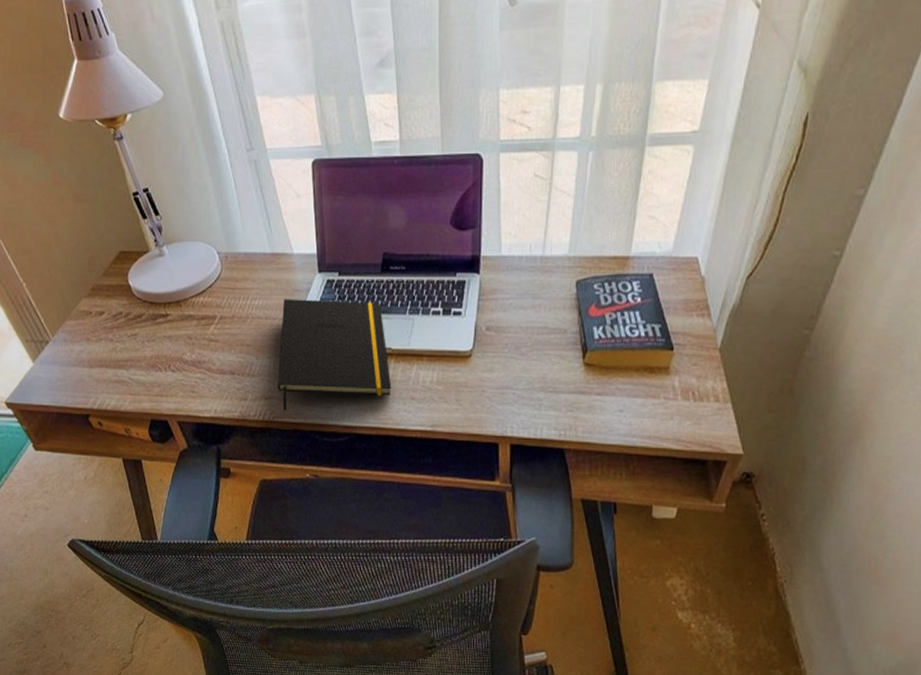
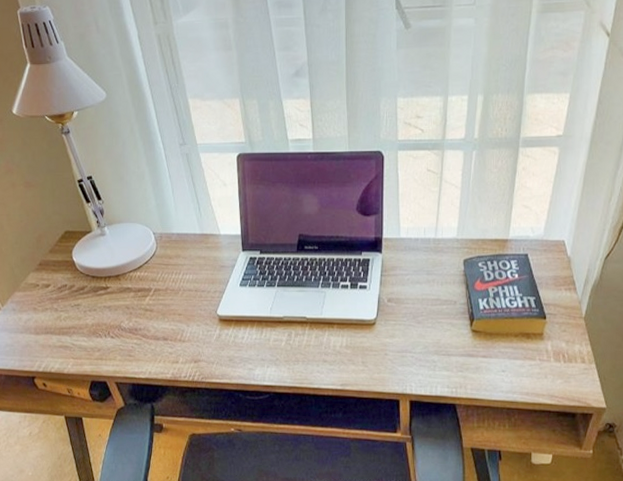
notepad: present [277,299,392,411] -> none [205,274,307,373]

